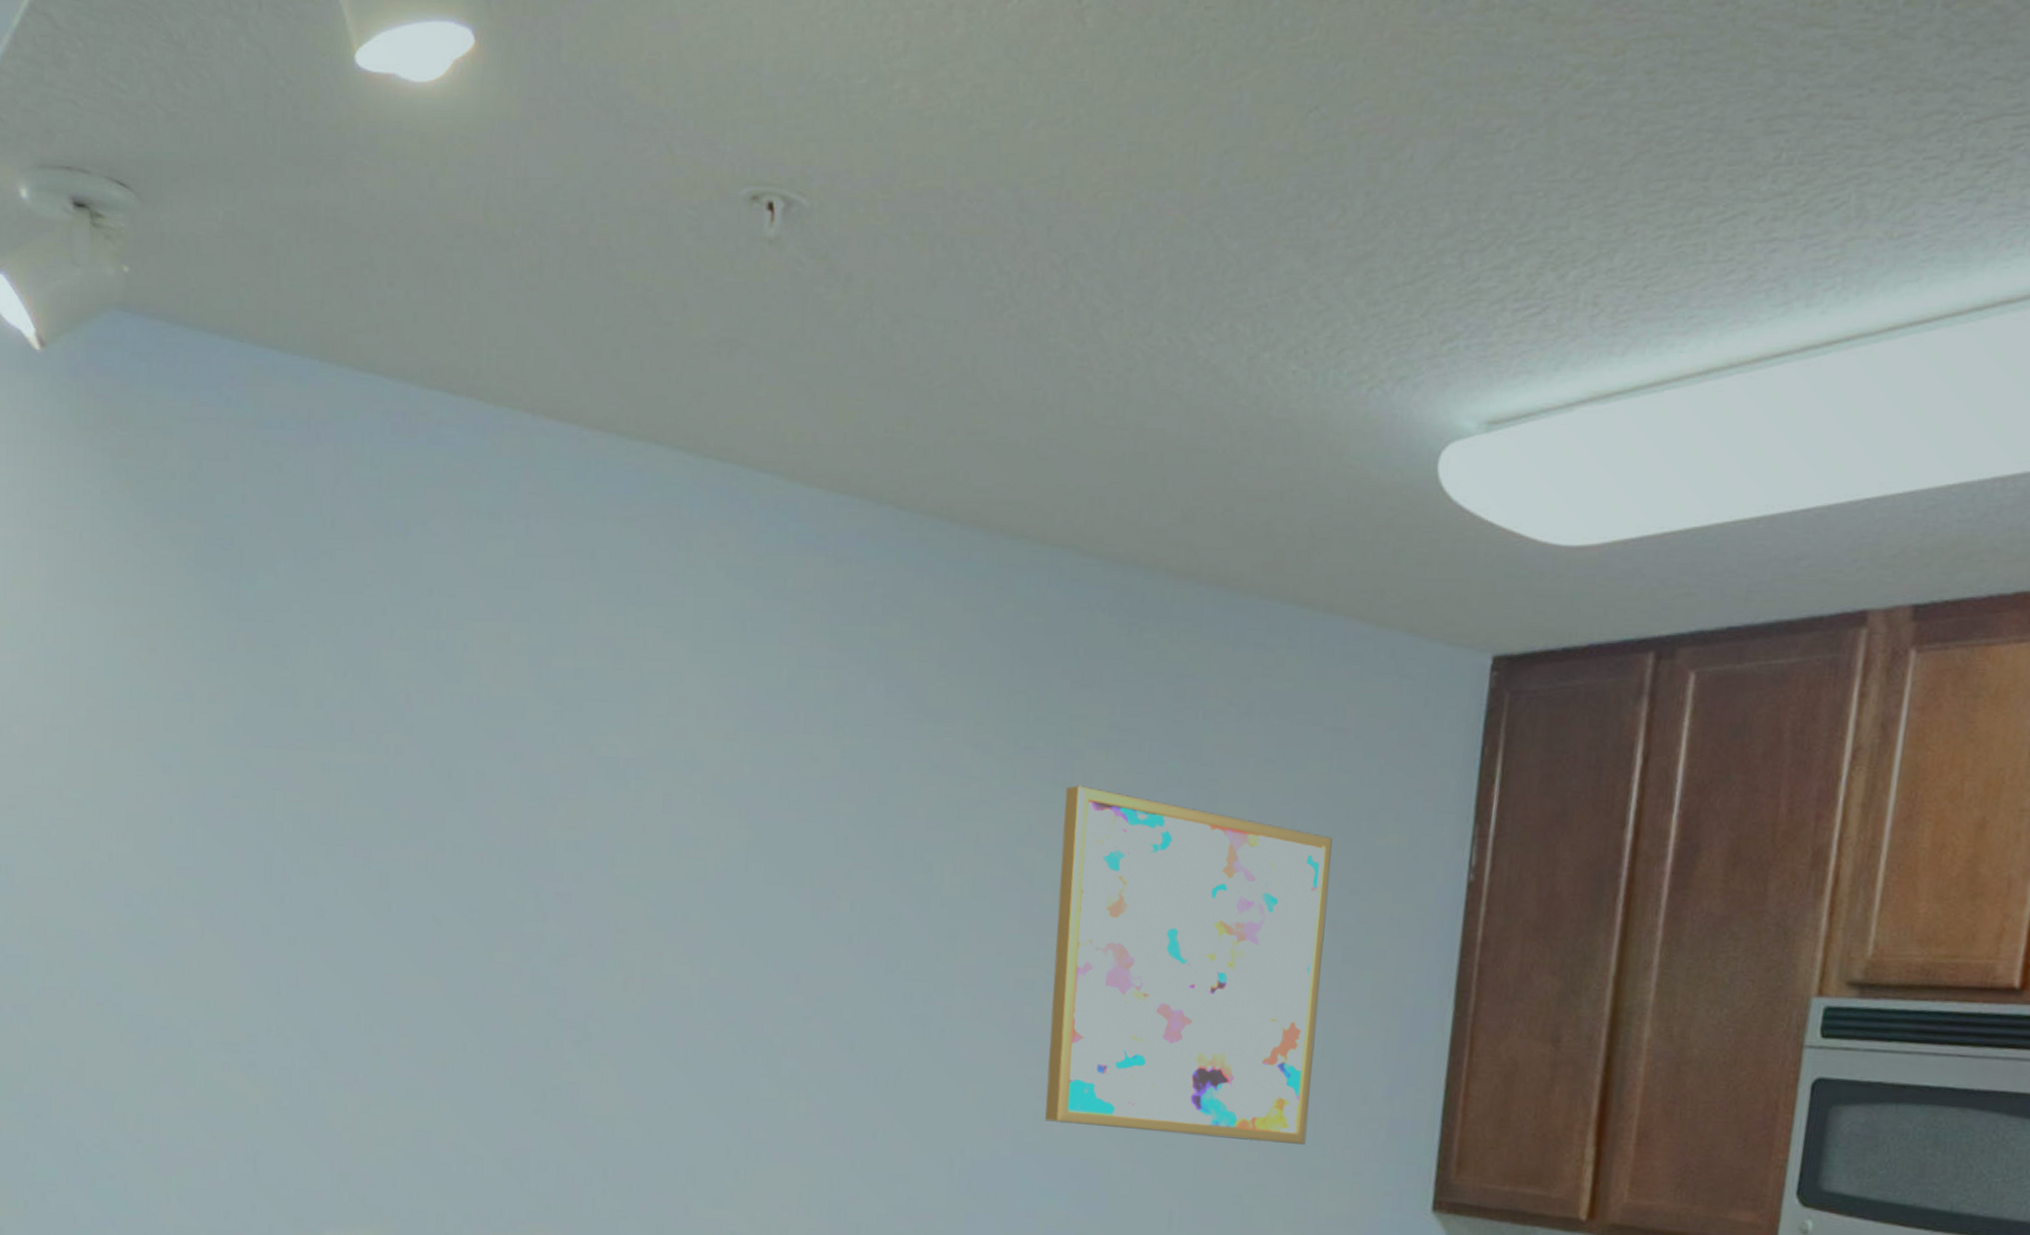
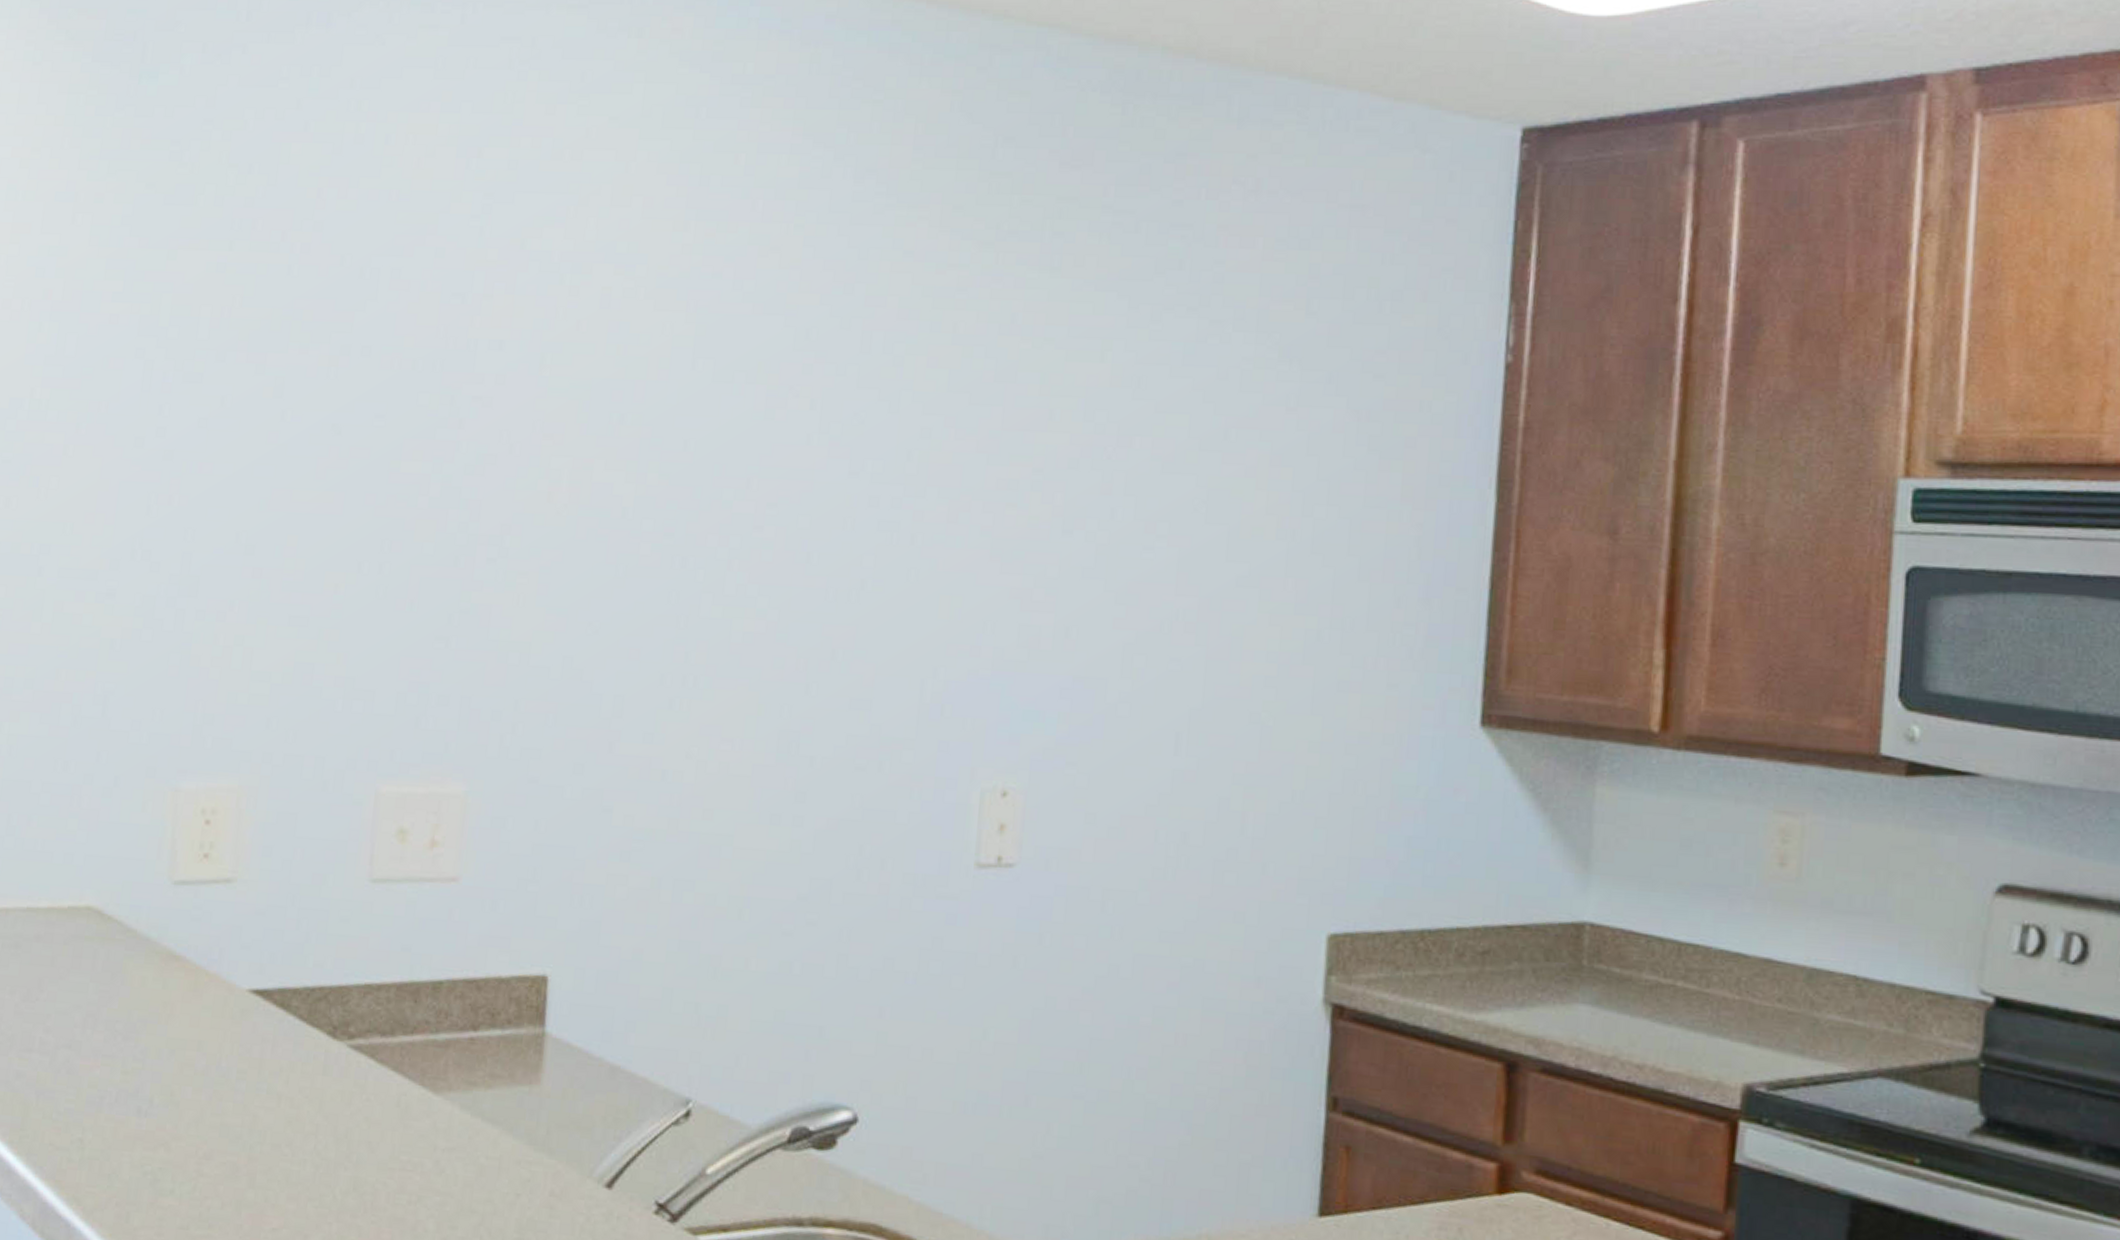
wall art: present [1045,785,1333,1145] -> none [1031,270,1353,655]

